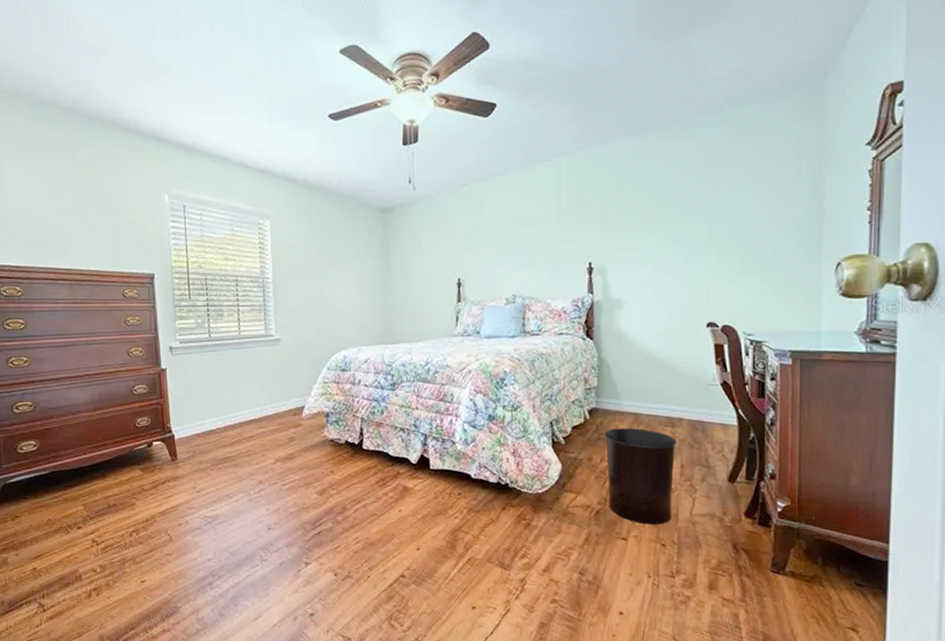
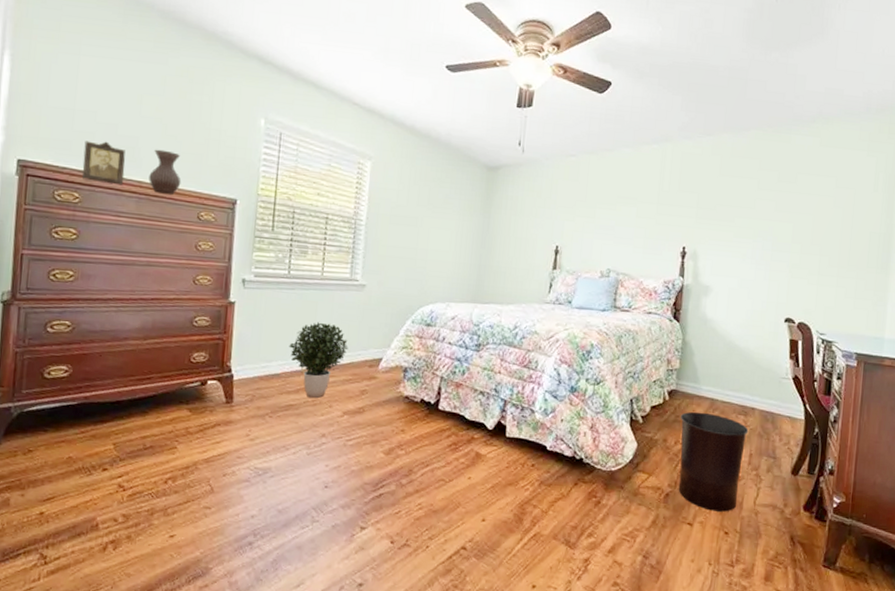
photo frame: none [18,236,56,275] -> present [81,140,126,186]
vase: none [76,237,104,279] -> present [149,149,181,196]
potted plant: none [219,378,272,450] -> present [289,322,348,399]

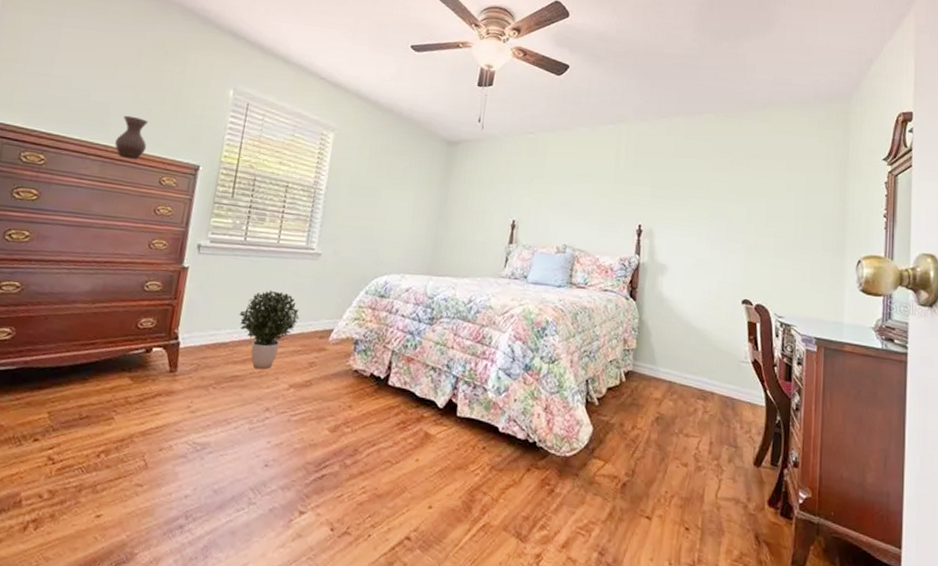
photo frame: present [81,140,126,186] -> none [49,105,95,149]
waste bin: present [678,411,749,512] -> none [636,394,708,505]

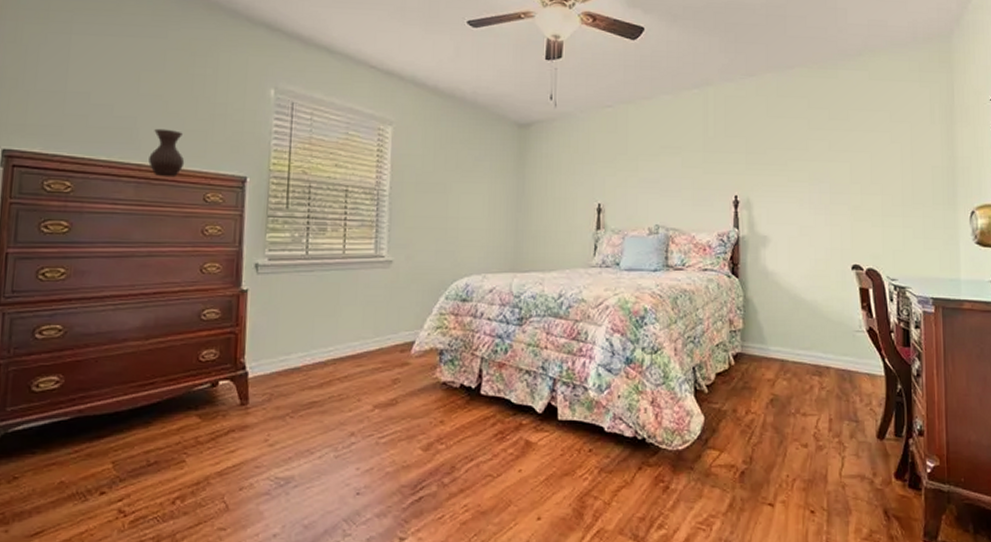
potted plant: present [239,290,300,370] -> none [309,306,376,393]

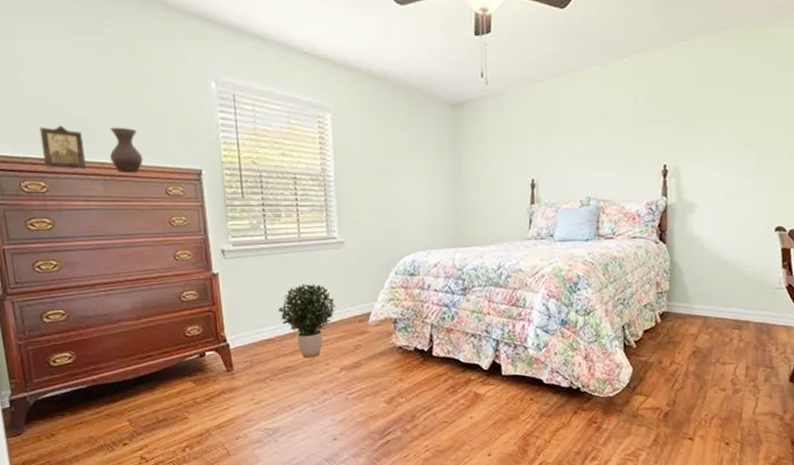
photo frame: none [74,124,123,170] -> present [39,125,87,169]
potted plant: none [309,306,376,393] -> present [278,284,336,358]

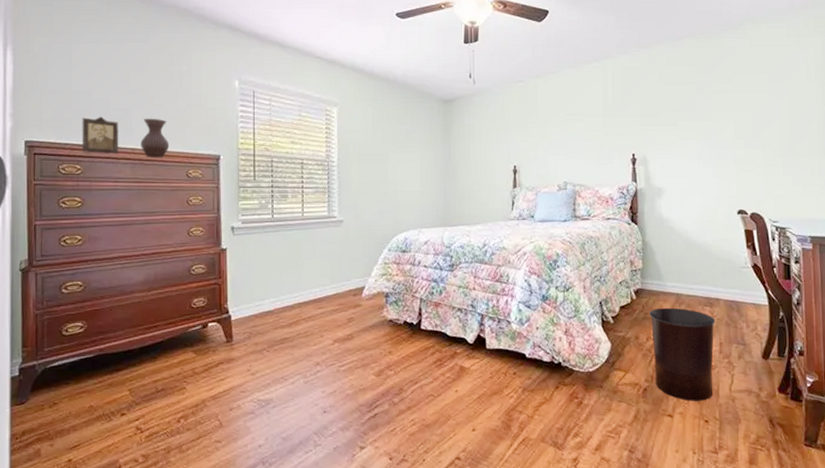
potted plant: present [278,284,336,358] -> none [278,259,333,330]
waste bin: none [673,331,744,424] -> present [648,307,716,401]

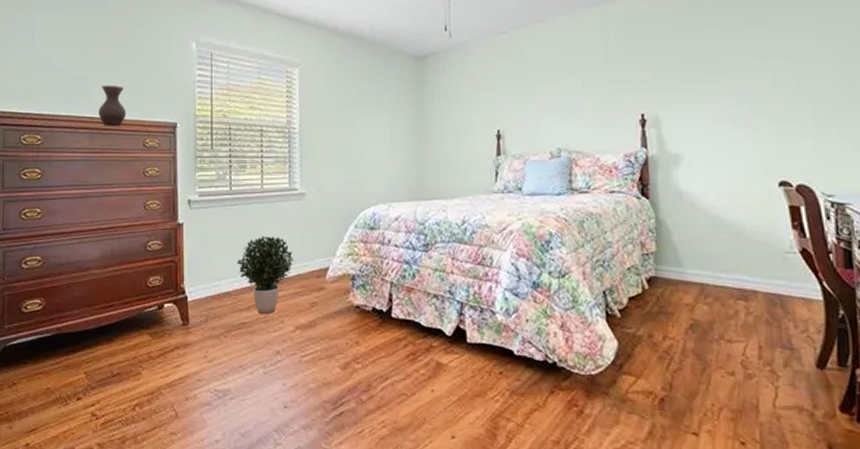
photo frame: present [82,116,119,154] -> none [42,84,78,124]
potted plant: none [278,259,333,330] -> present [237,236,294,315]
waste bin: present [648,307,716,401] -> none [665,300,753,418]

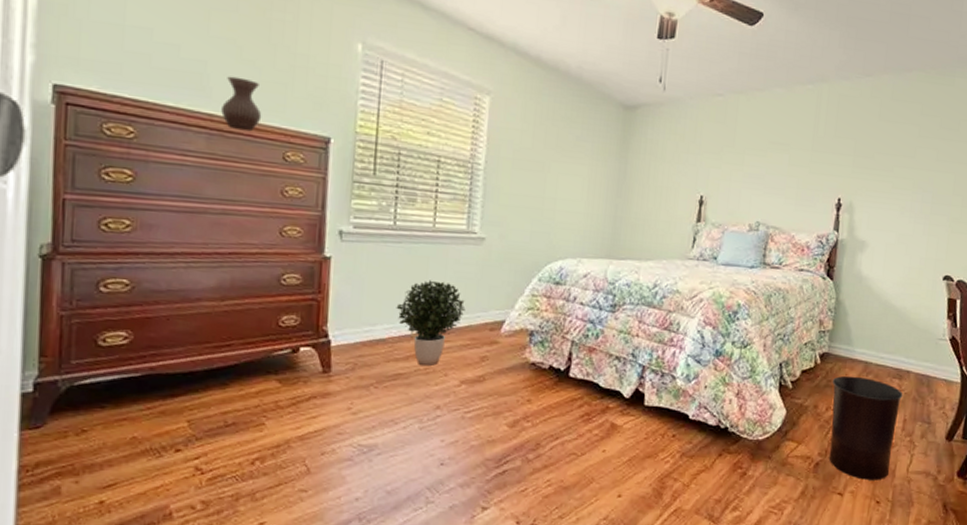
waste bin: none [665,300,753,418] -> present [828,375,903,480]

